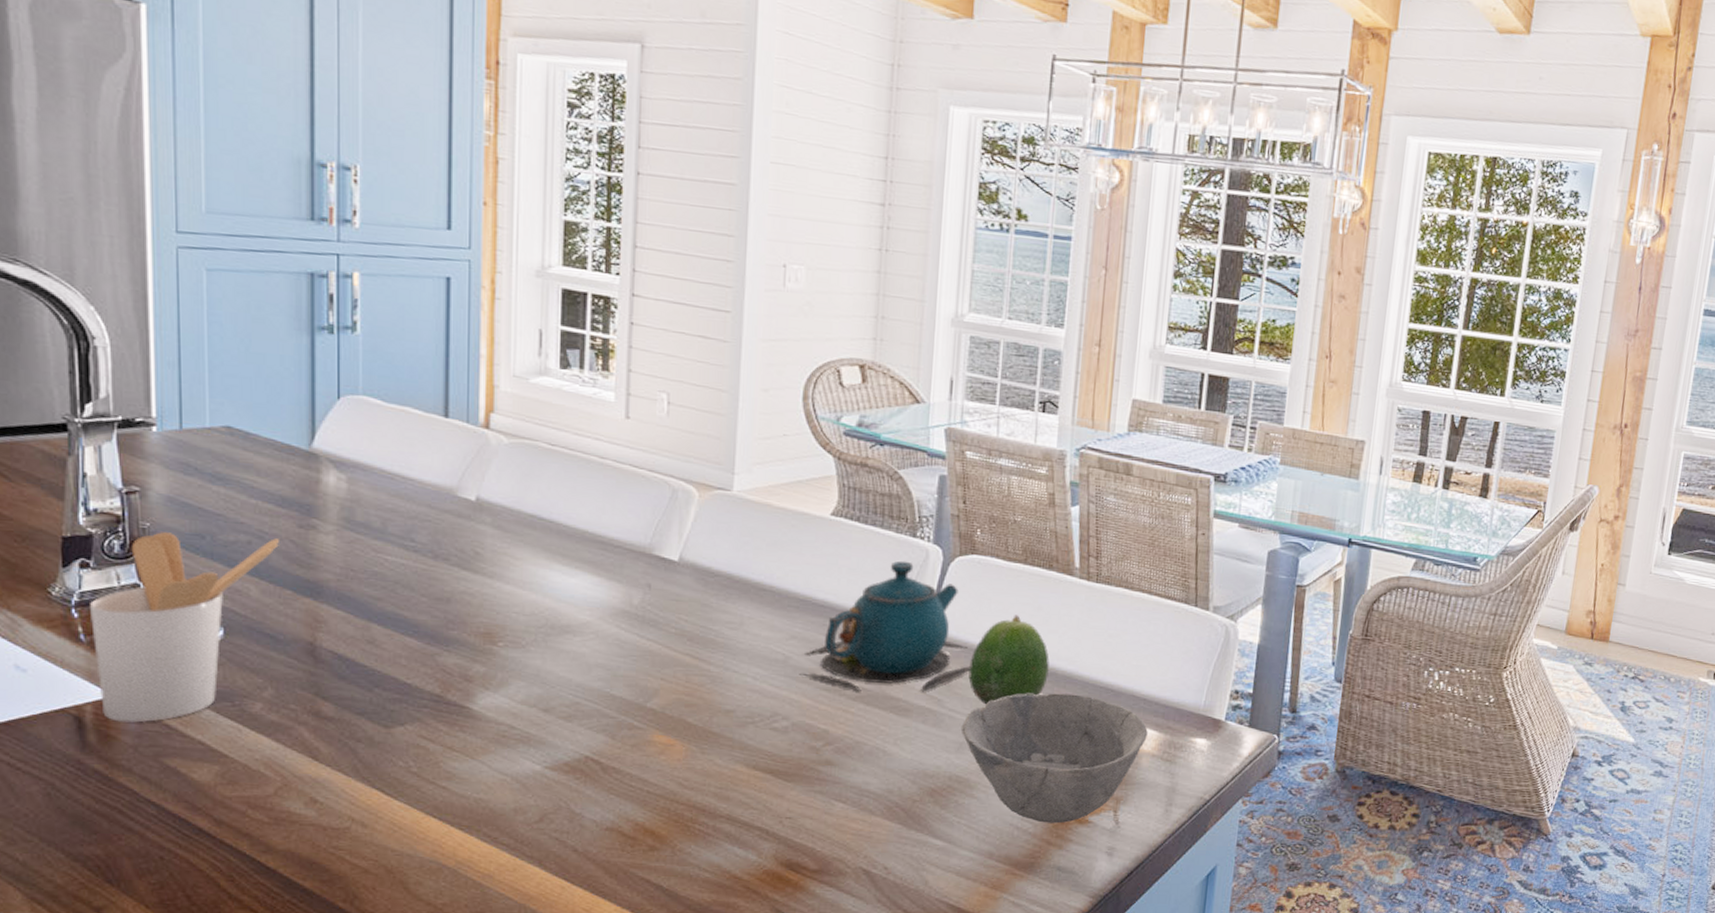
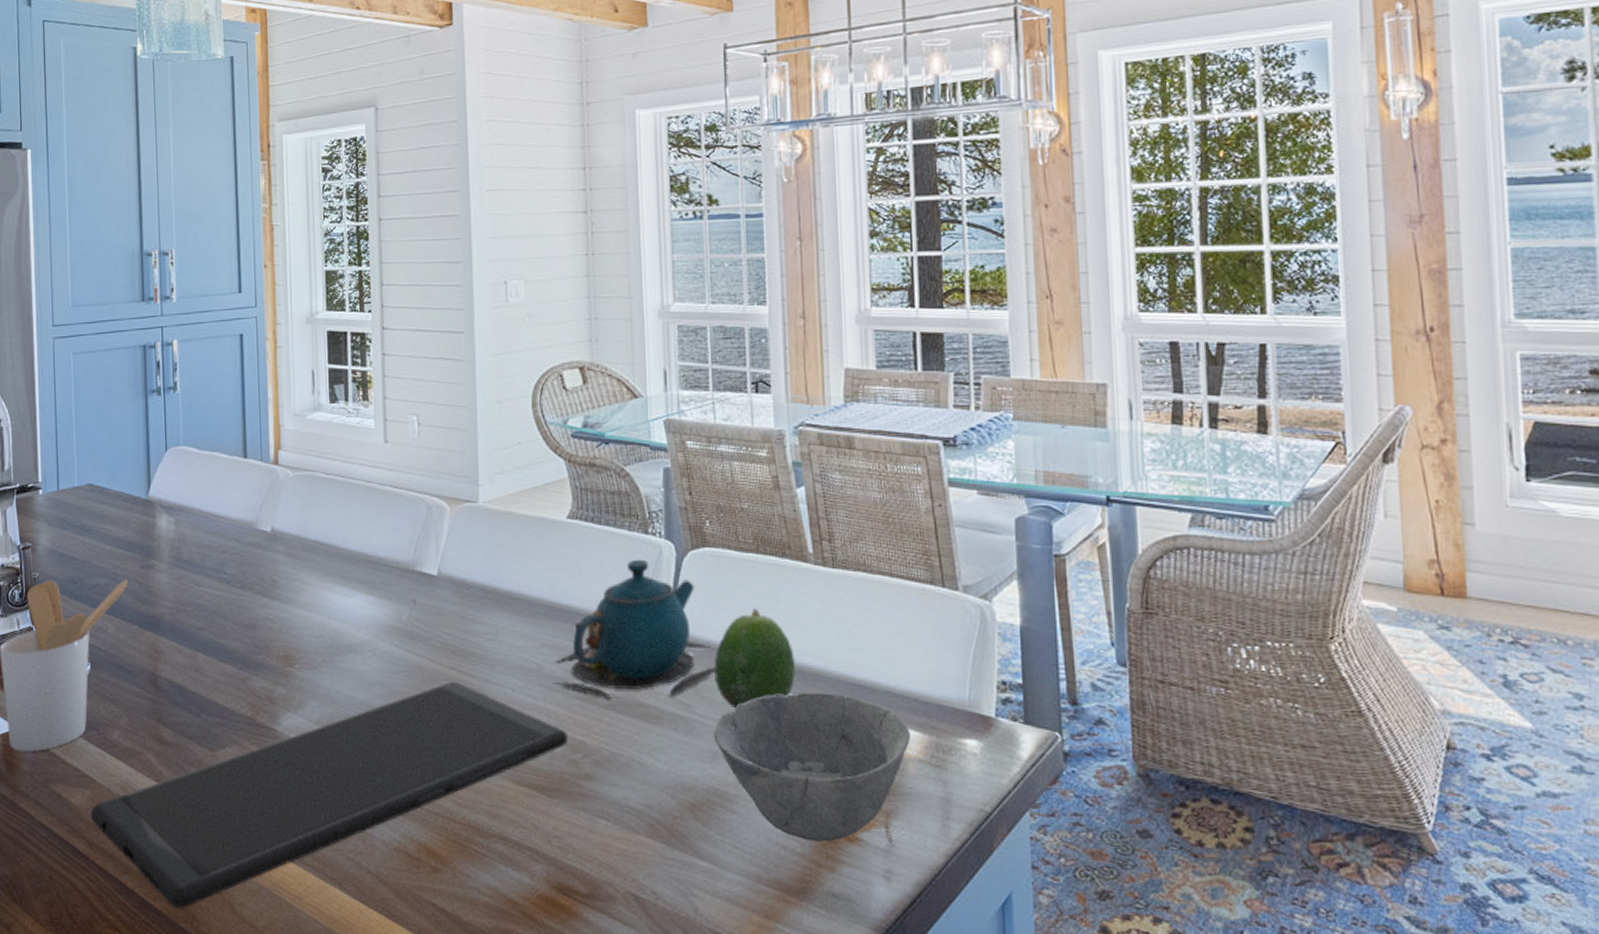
cutting board: none [218,667,810,888] -> present [90,681,568,909]

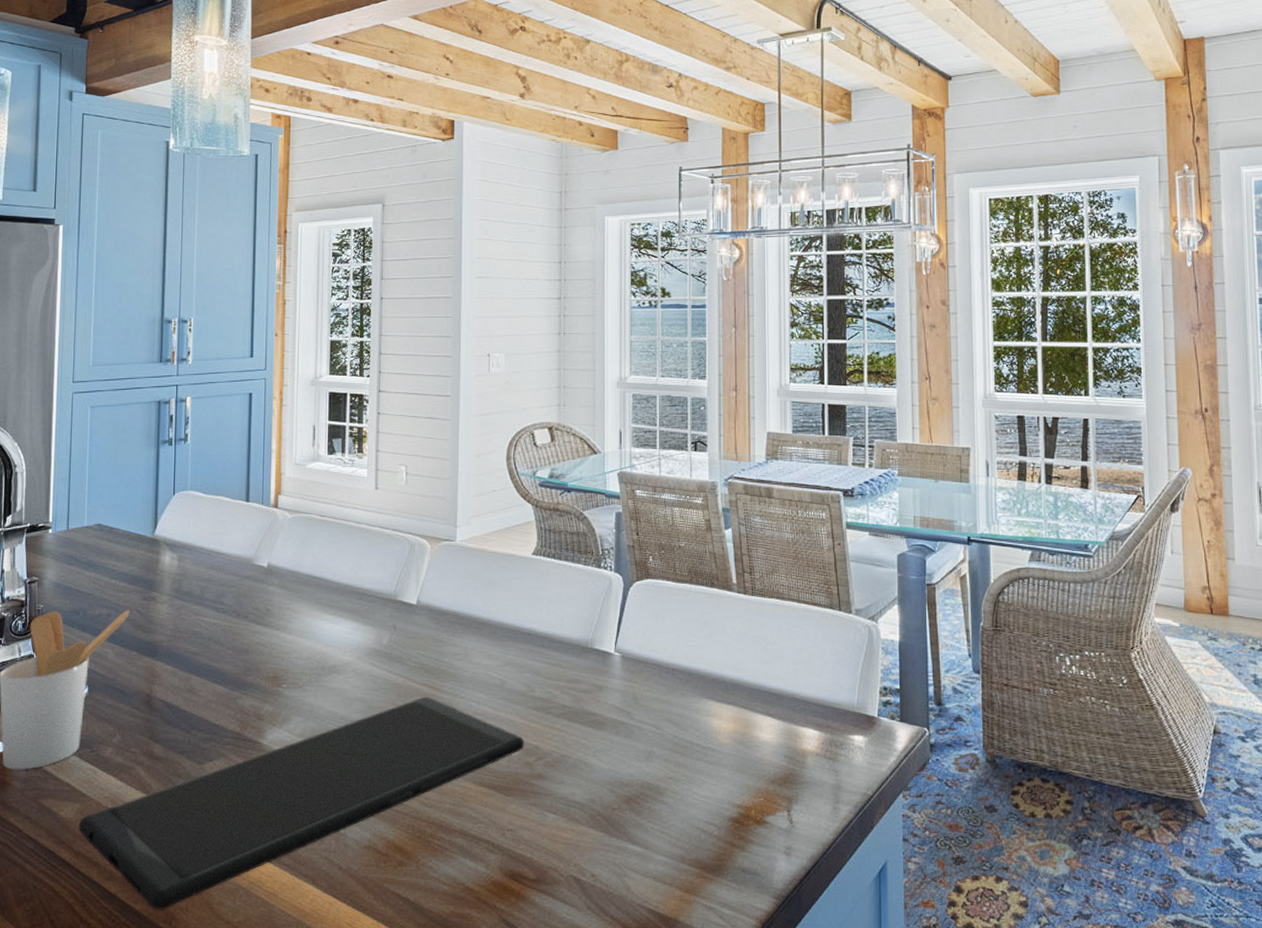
teapot: present [554,559,716,700] -> none [514,589,653,710]
fruit: present [714,608,797,709] -> none [651,630,720,715]
bowl: present [714,692,911,842] -> none [649,700,810,825]

